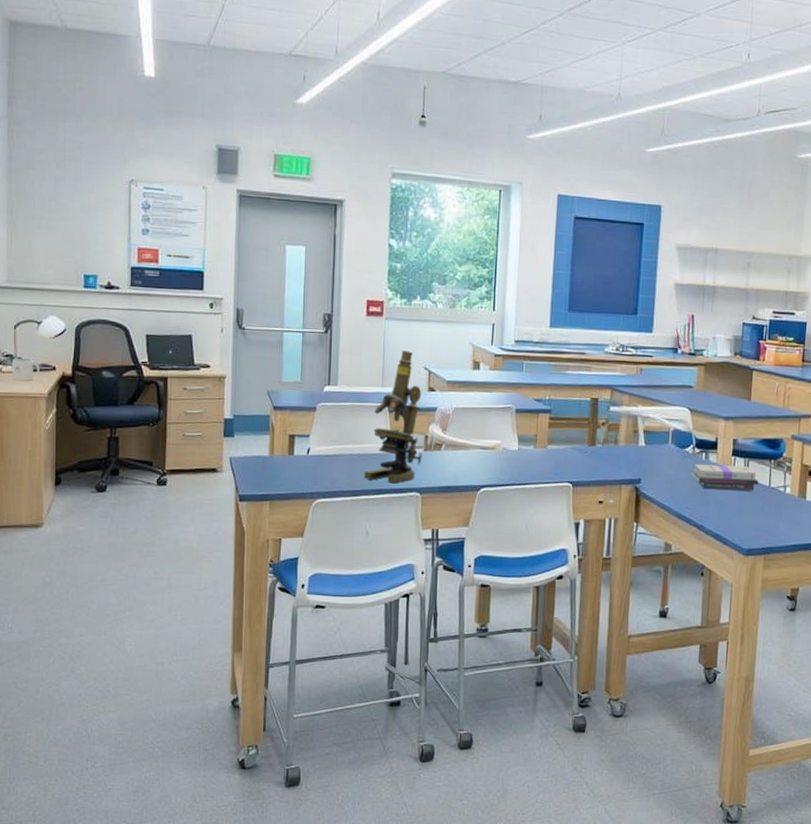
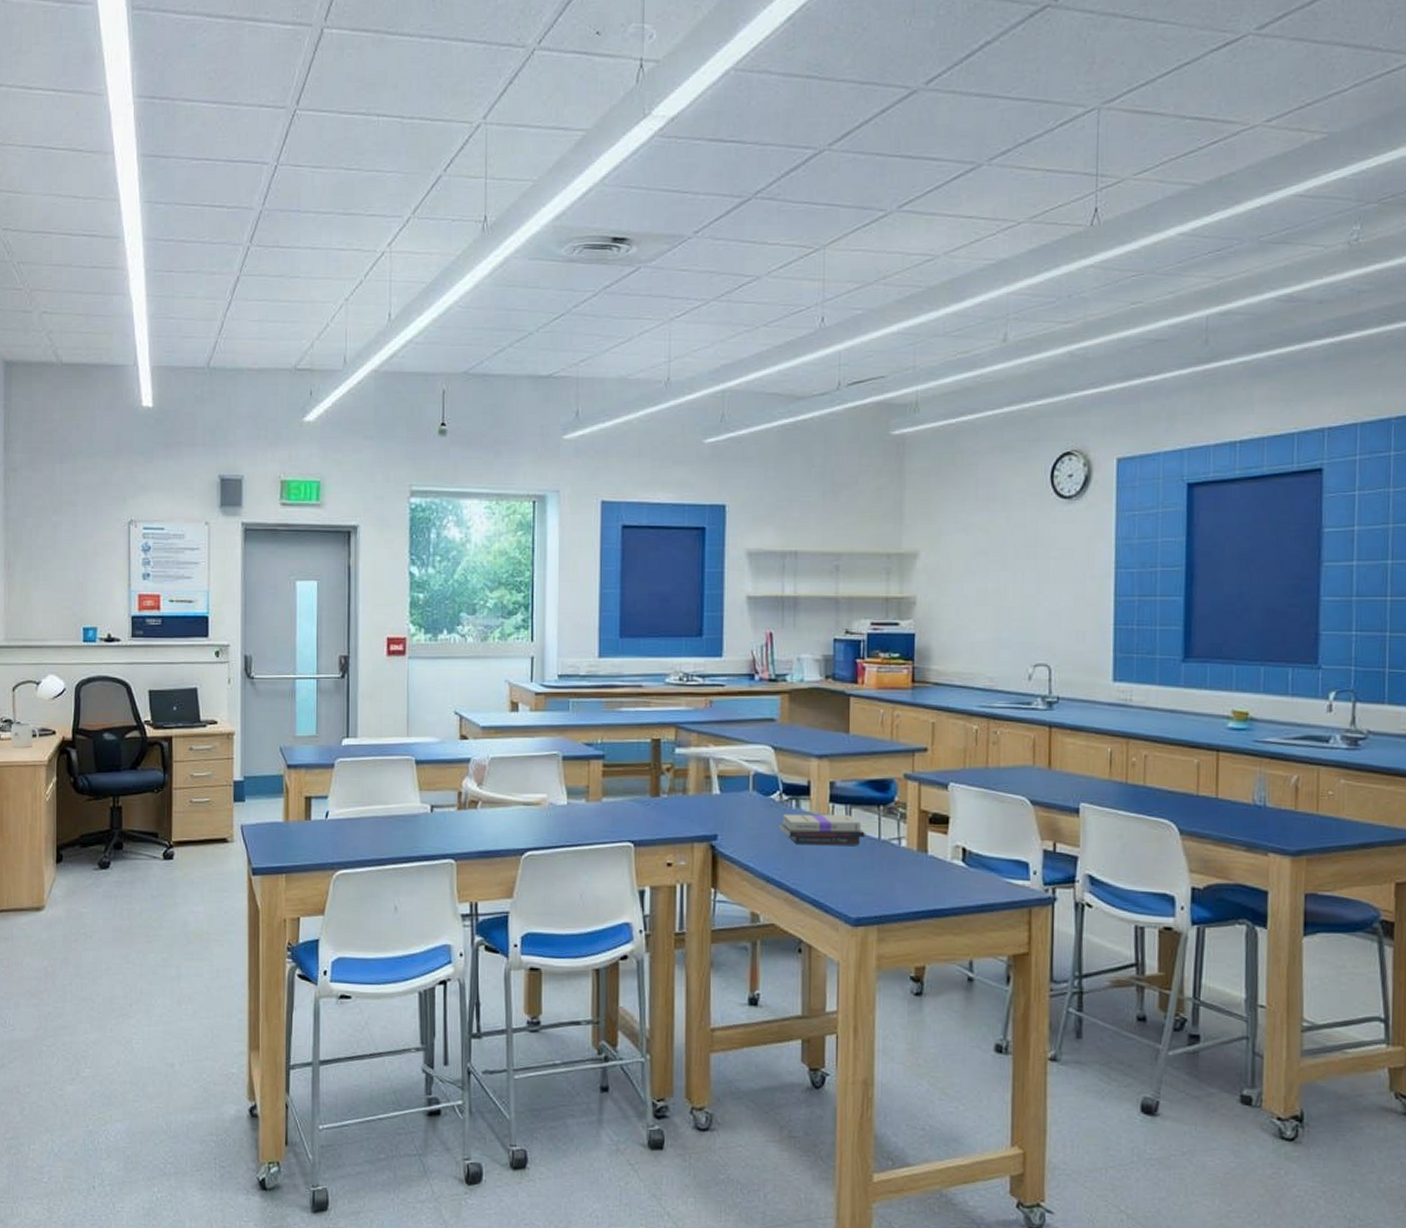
microscope: present [364,351,422,484] -> none [390,694,456,850]

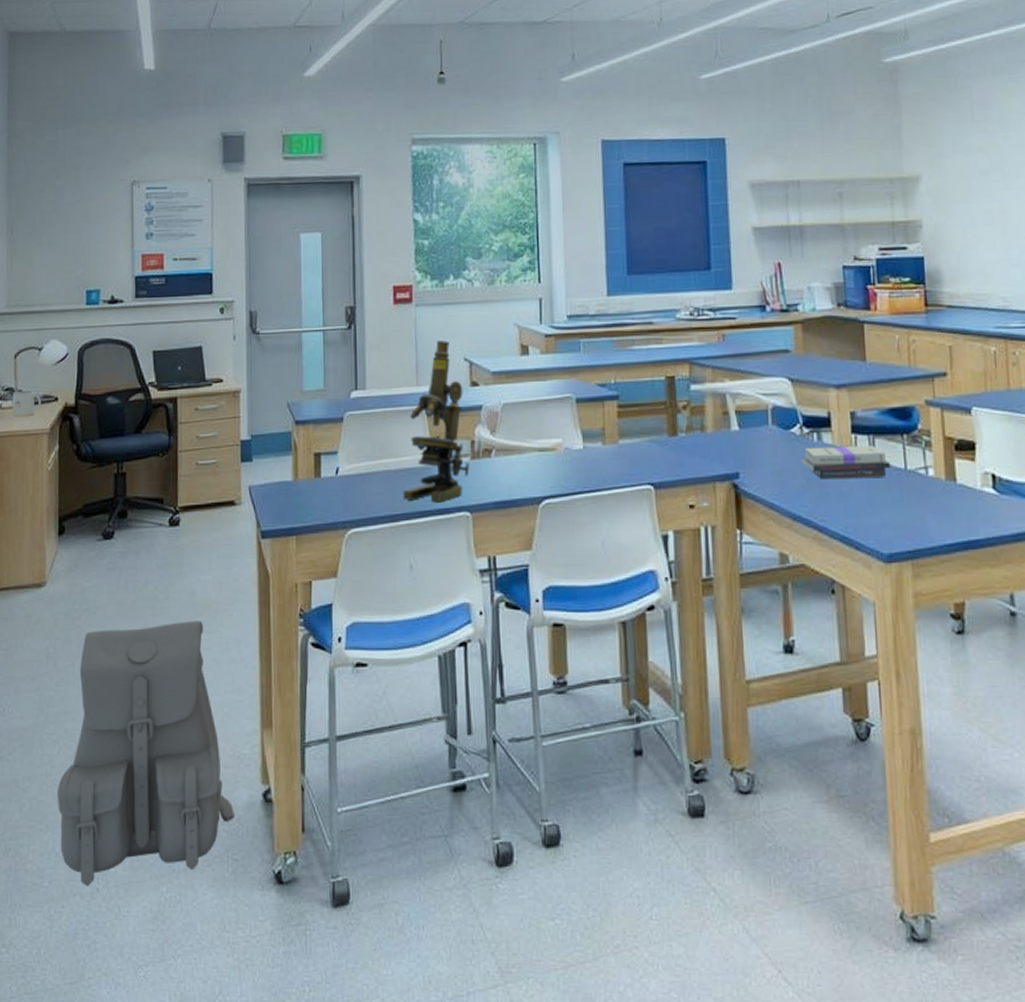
backpack: none [55,948,222,1184] -> present [57,620,234,887]
microscope: none [390,694,456,850] -> present [402,341,470,503]

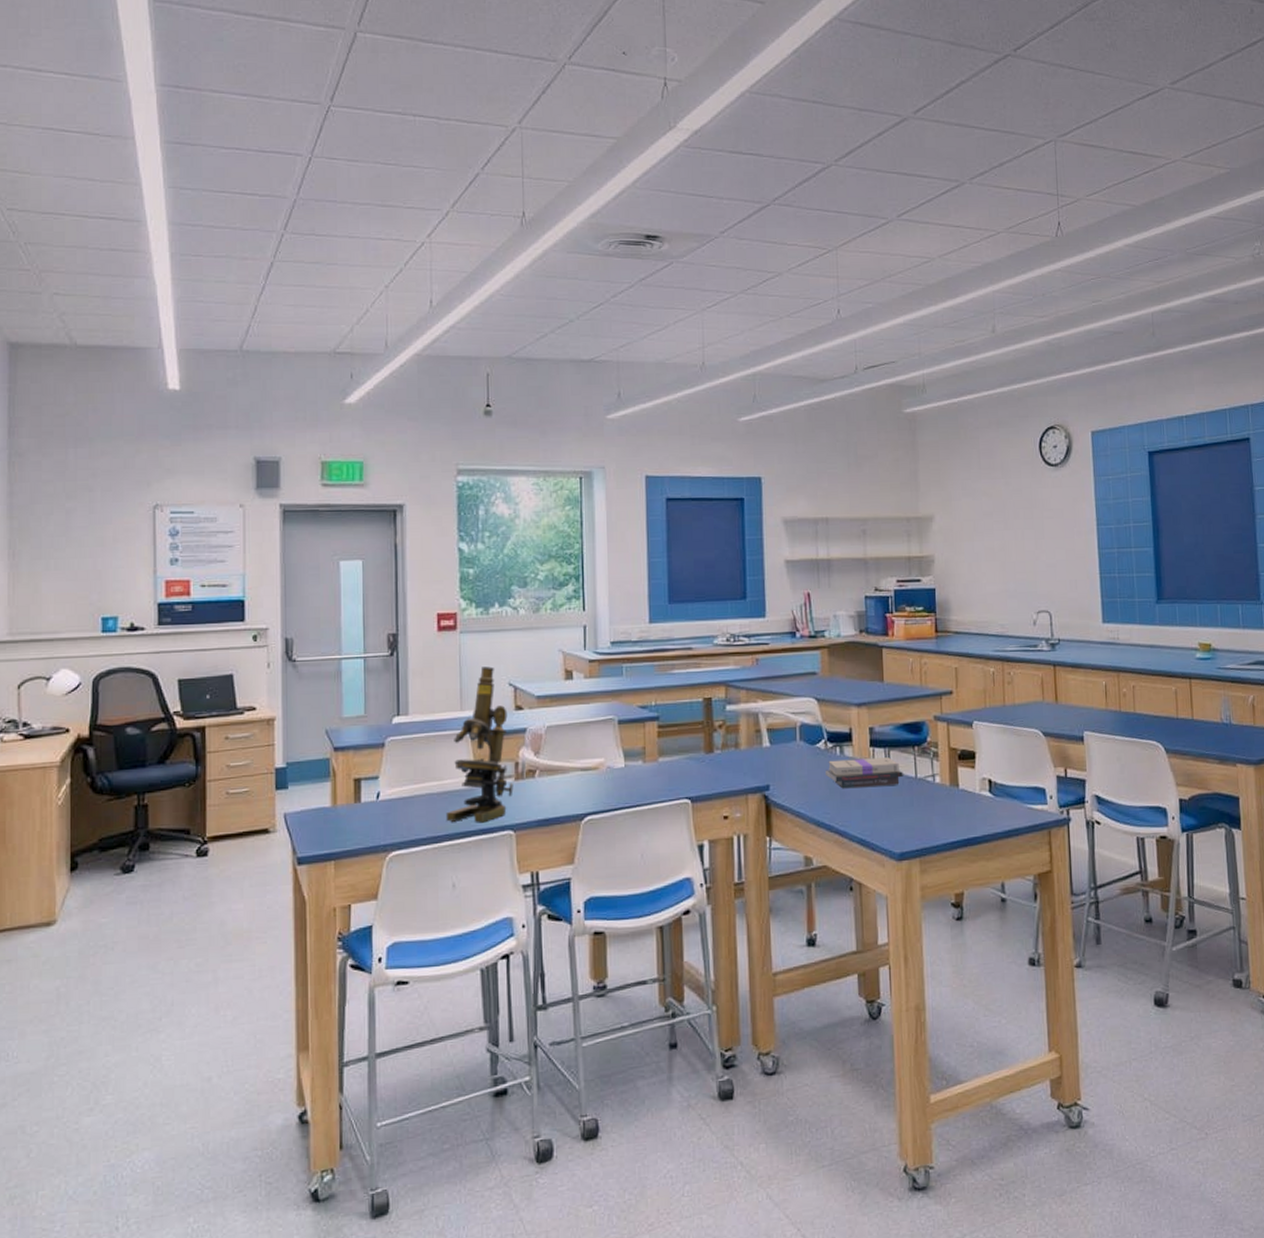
mug: present [12,390,41,417] -> none [15,721,49,751]
backpack: present [57,620,234,887] -> none [69,950,268,1226]

